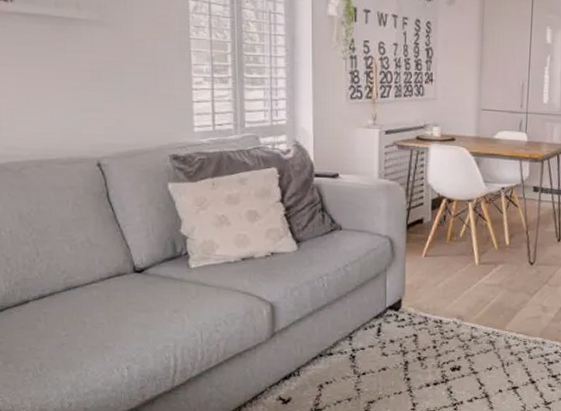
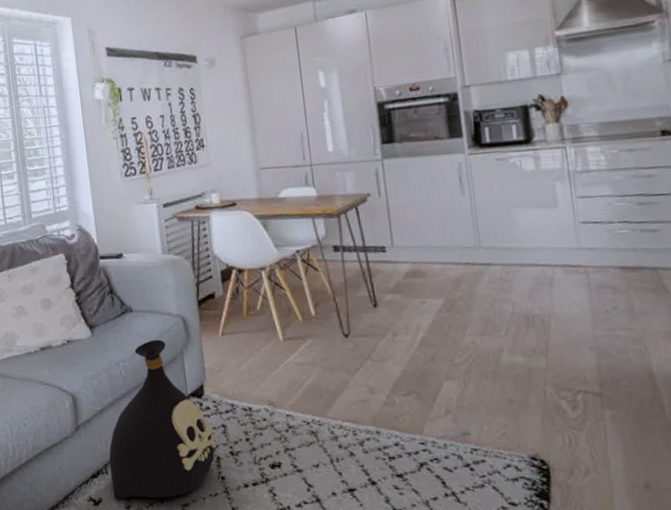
bag: none [302,257,406,399] -> present [108,339,217,501]

